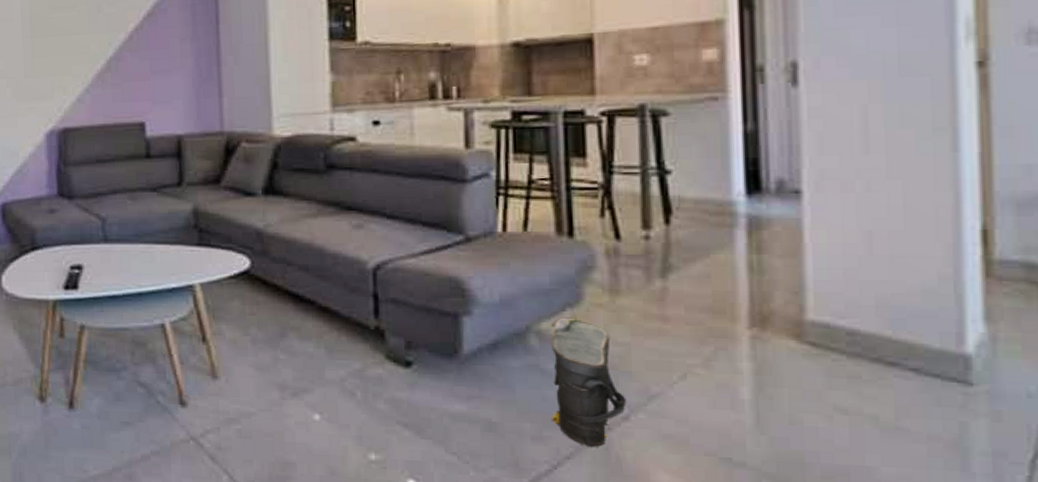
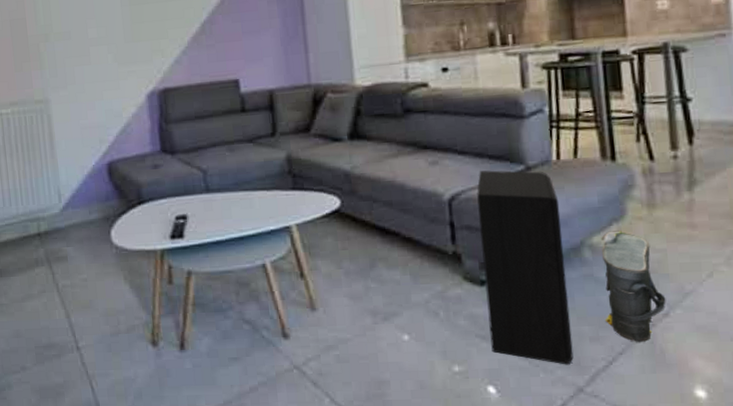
speaker: none [406,239,511,465] -> present [477,170,574,365]

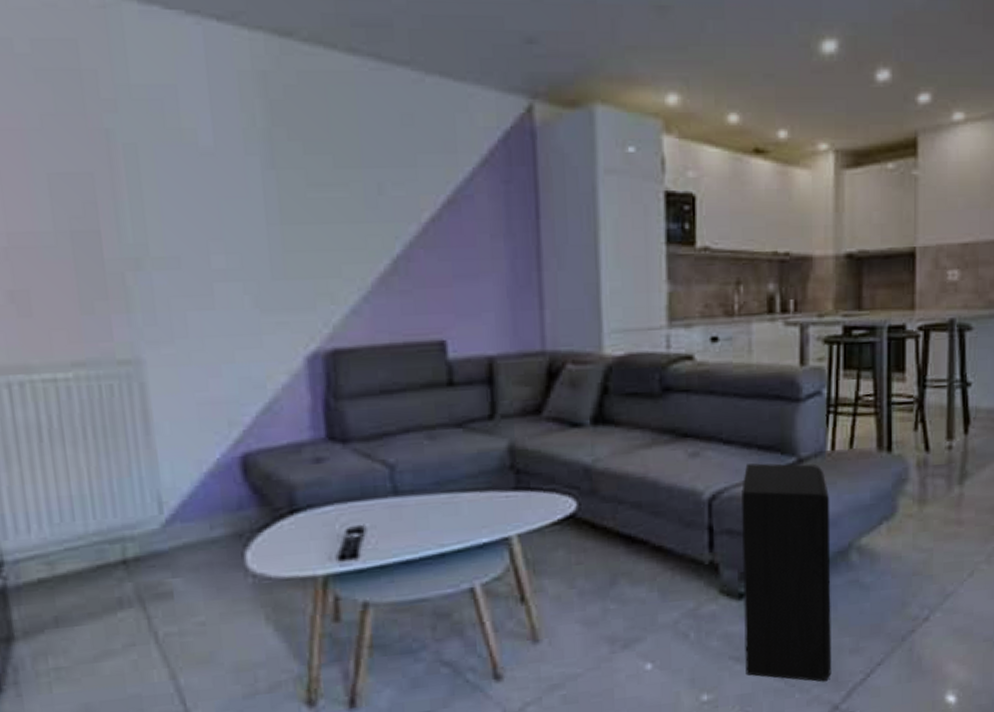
bag: present [601,230,666,343] -> none [866,530,928,652]

